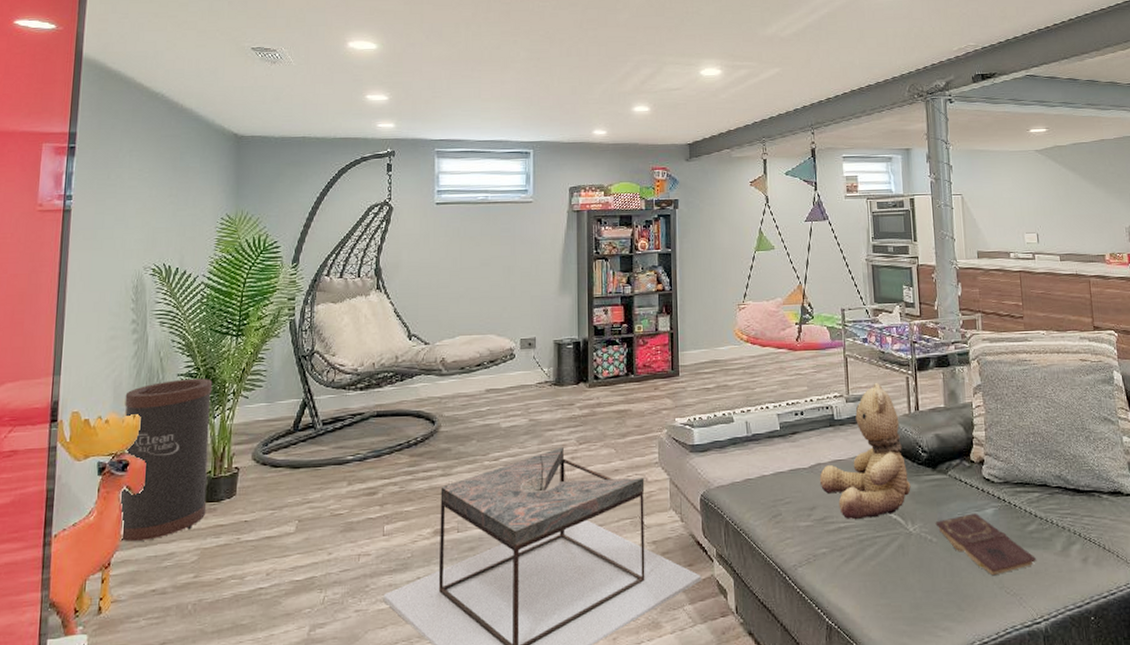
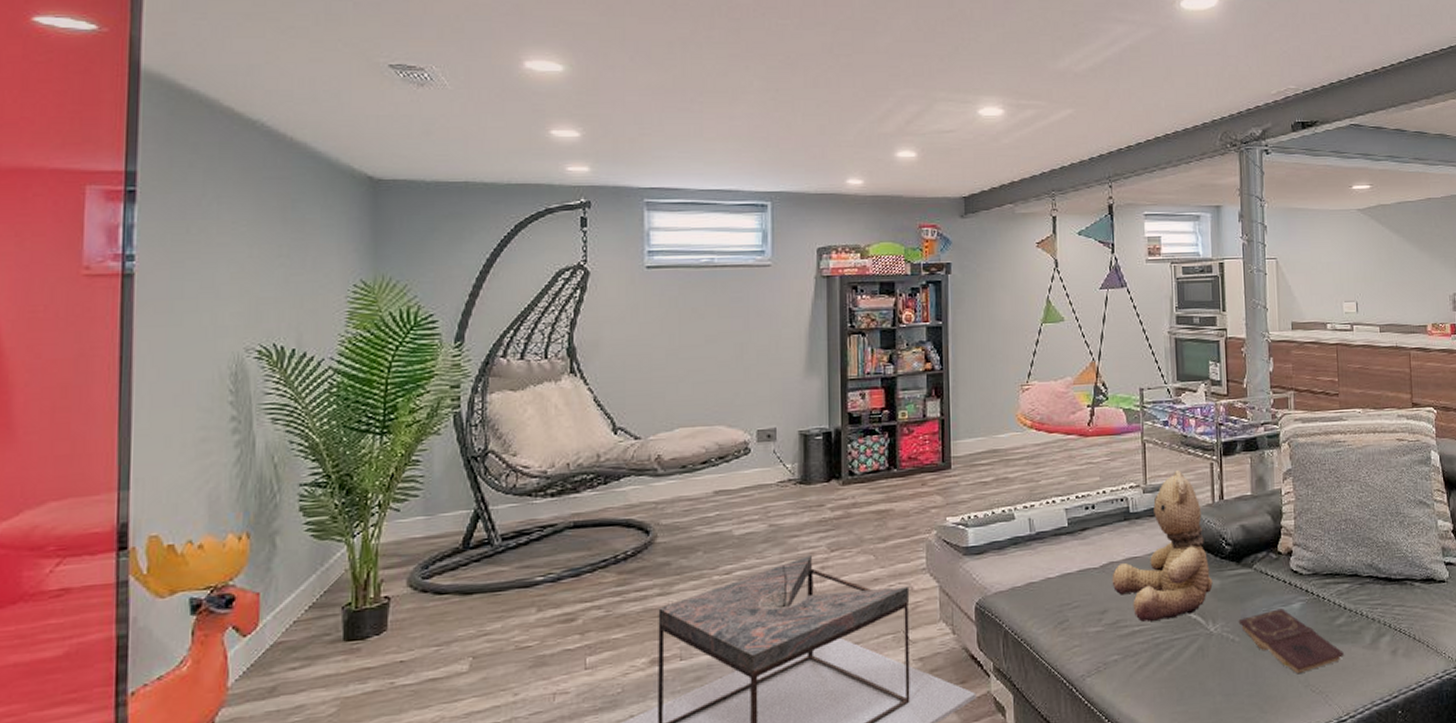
trash can: present [119,378,213,542] -> none [225,487,350,696]

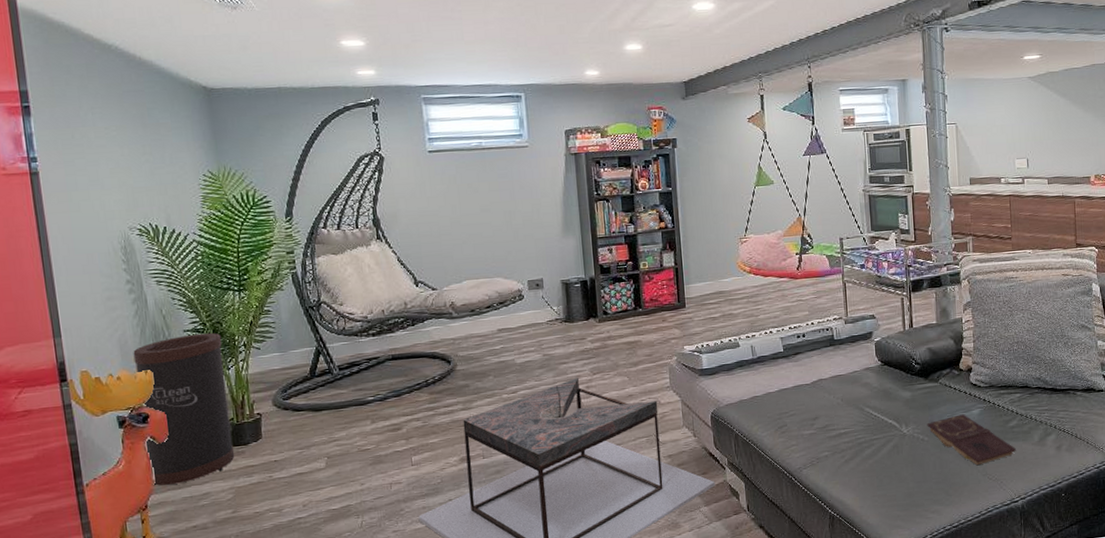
trash can: none [225,487,350,696] -> present [133,332,235,486]
teddy bear: present [1112,469,1213,622] -> none [821,304,905,426]

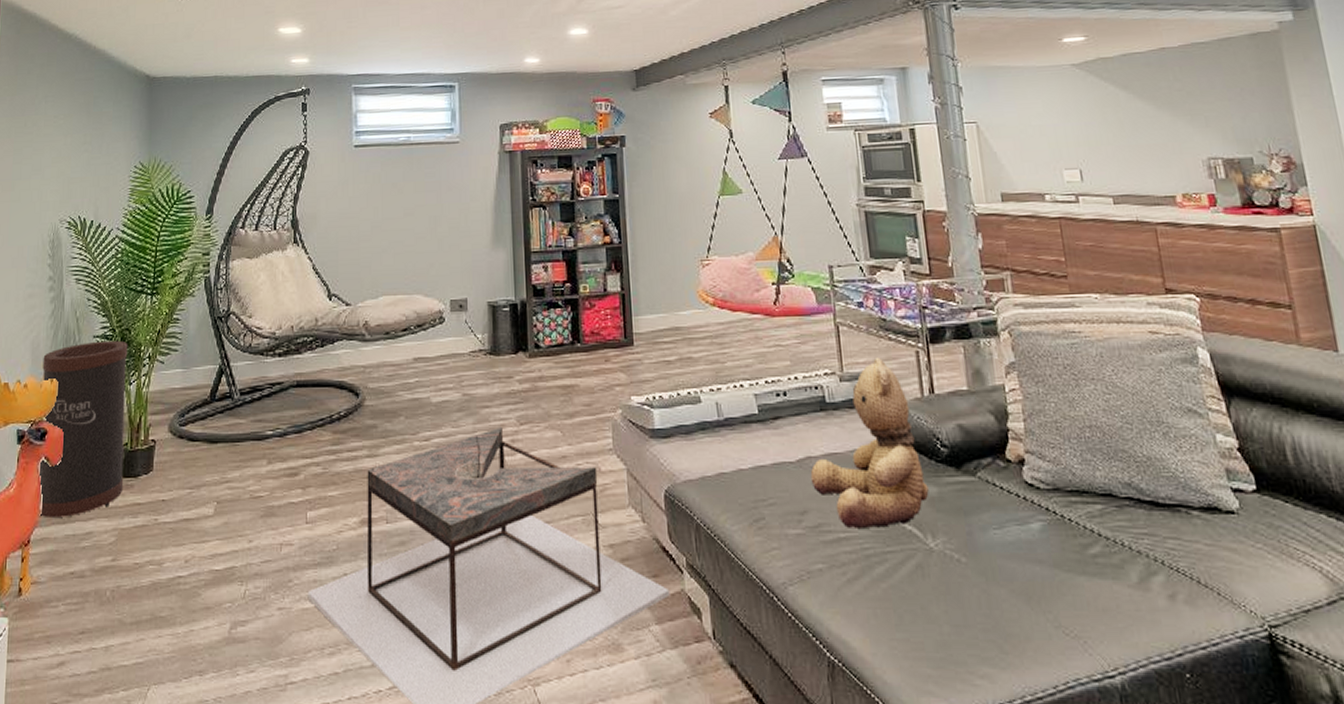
teddy bear: none [821,304,905,426] -> present [810,356,929,530]
book: present [927,414,1016,466] -> none [963,528,1103,611]

